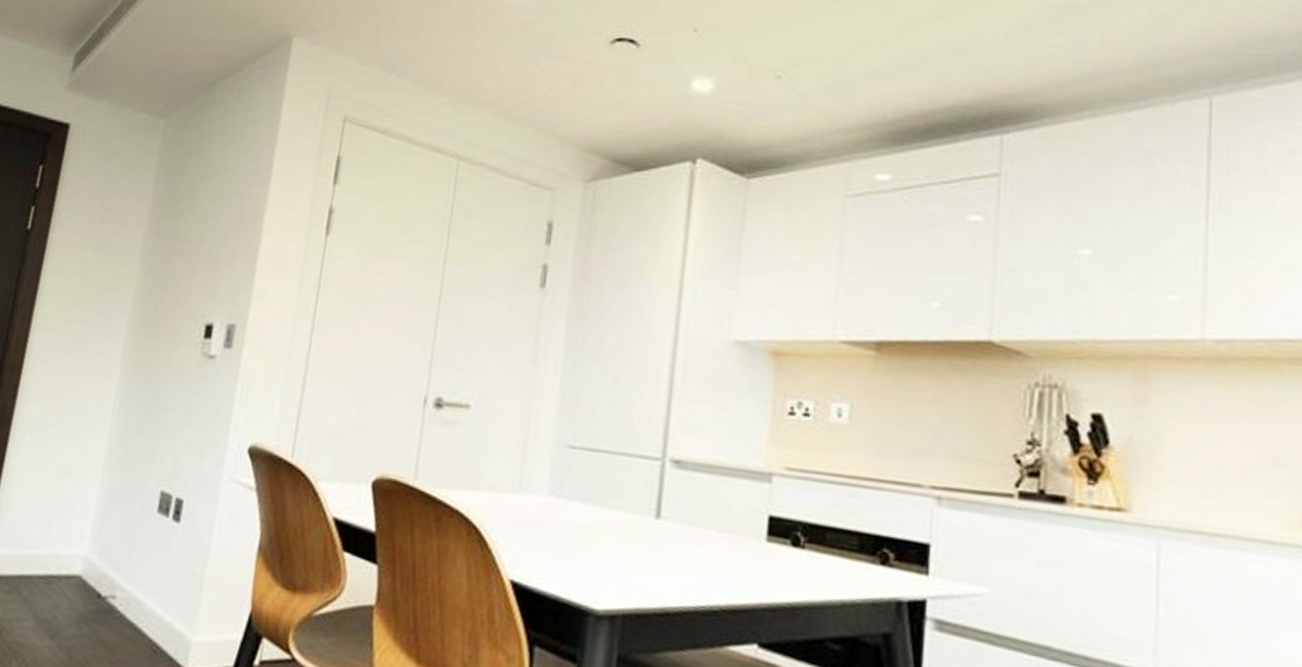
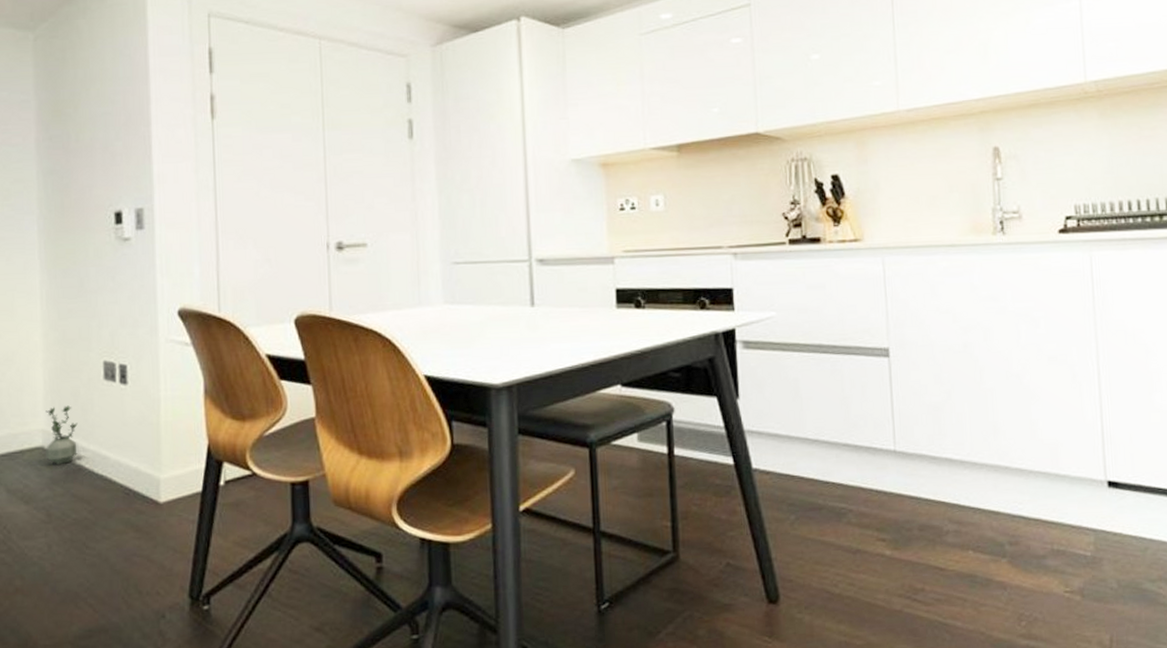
potted plant: none [81,532,121,601] -> present [46,405,79,465]

